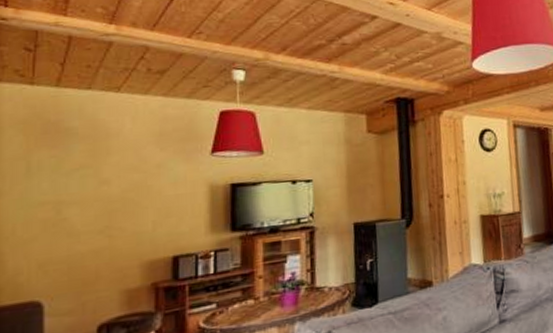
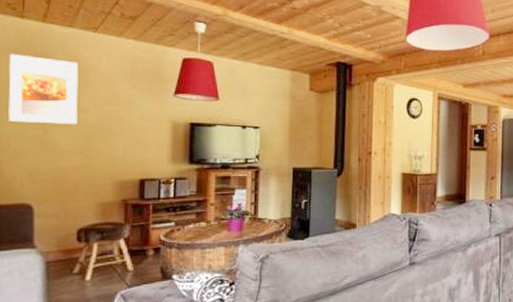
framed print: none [14,126,98,205] -> present [8,54,78,124]

